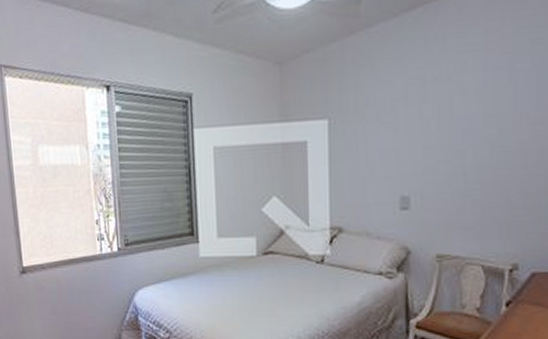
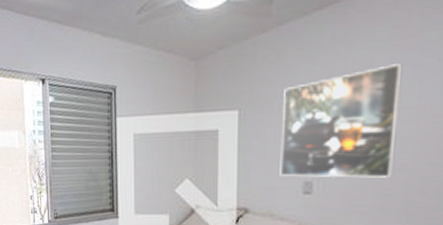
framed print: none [374,69,497,192] -> present [280,64,403,178]

